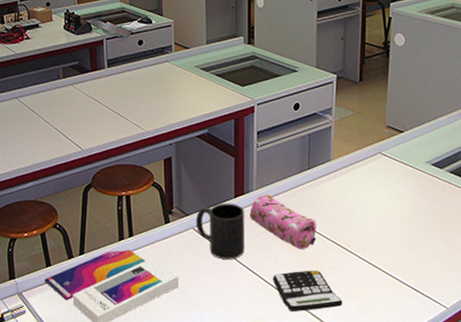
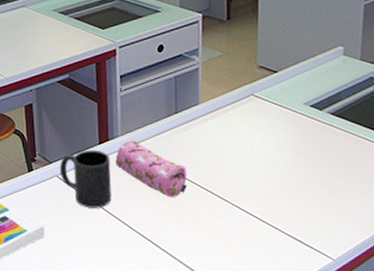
calculator: present [273,270,343,311] -> none [143,219,219,262]

